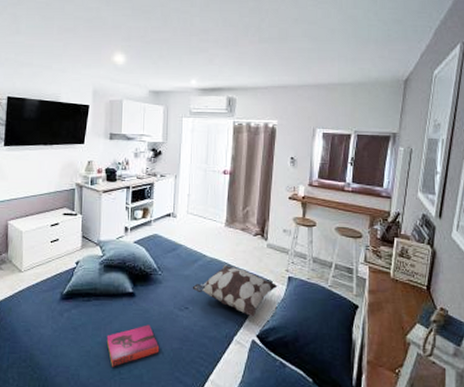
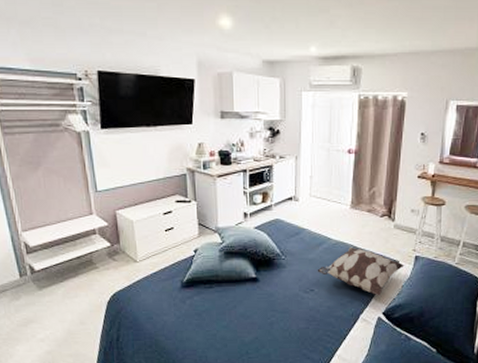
hardback book: present [106,324,160,367] -> none [232,307,286,348]

